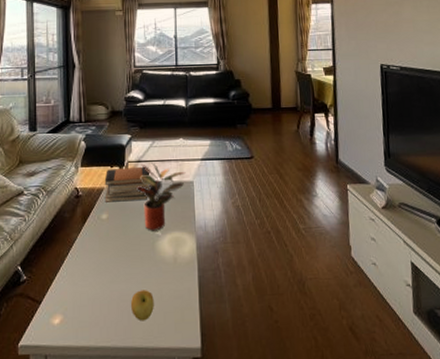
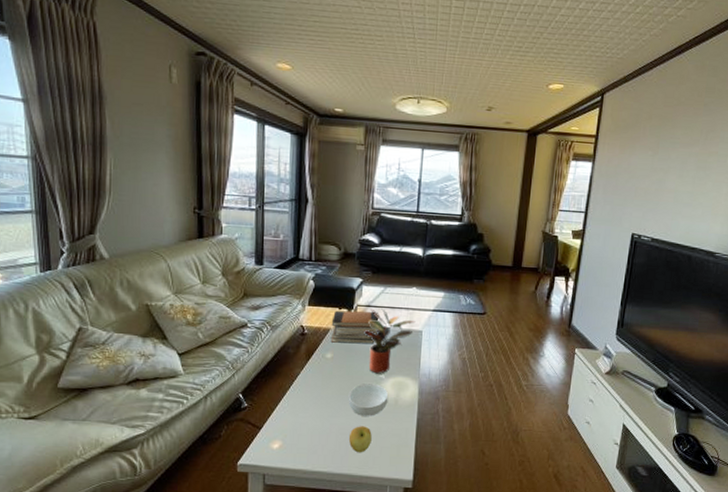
cereal bowl: none [126,242,167,279] -> present [348,383,389,416]

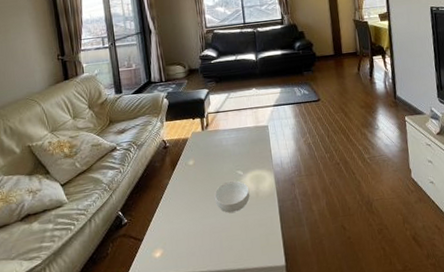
book stack: present [330,310,379,345] -> none [188,115,230,150]
apple: present [348,426,372,453] -> none [221,221,242,248]
potted plant: present [364,308,416,374] -> none [217,111,261,172]

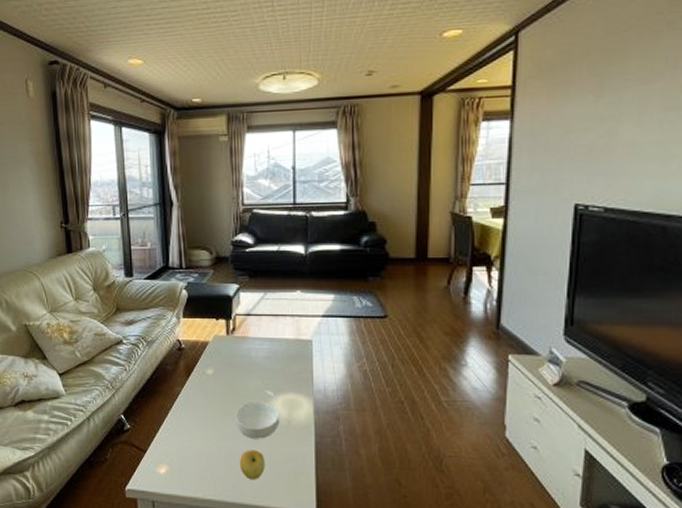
apple: none [221,221,242,248] -> present [239,450,265,480]

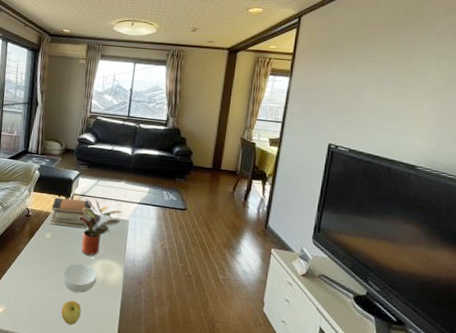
book stack: none [209,320,262,358] -> present [50,197,91,229]
potted plant: none [246,316,303,391] -> present [78,198,123,256]

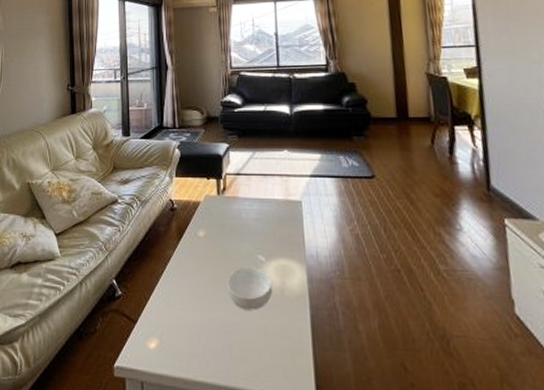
book stack: present [50,197,91,229] -> none [200,180,252,219]
apple: present [61,300,81,325] -> none [232,322,259,360]
potted plant: present [78,198,123,256] -> none [236,175,292,256]

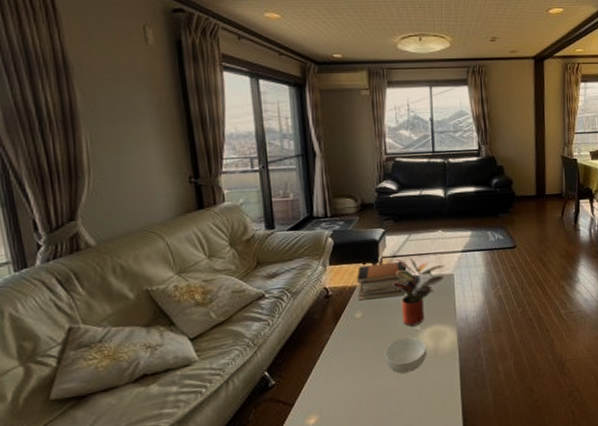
book stack: none [200,180,252,219] -> present [356,261,408,301]
potted plant: none [236,175,292,256] -> present [392,256,446,326]

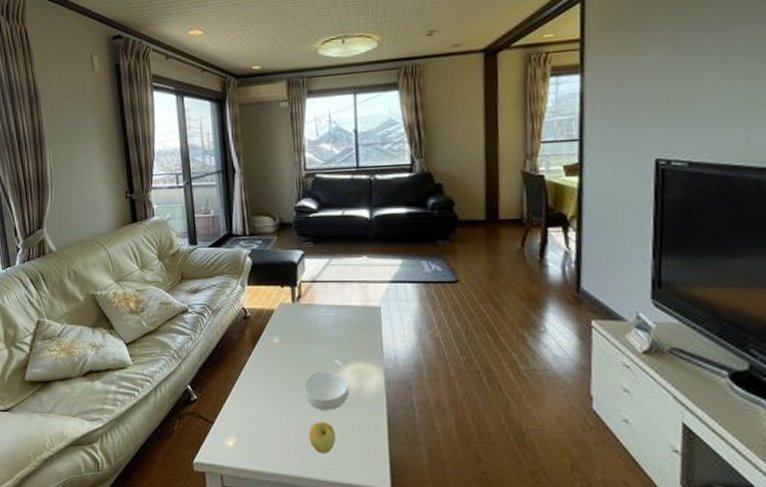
book stack: present [356,261,408,301] -> none [274,287,328,326]
apple: none [390,383,415,413] -> present [308,422,336,454]
potted plant: present [392,256,446,326] -> none [312,282,371,360]

